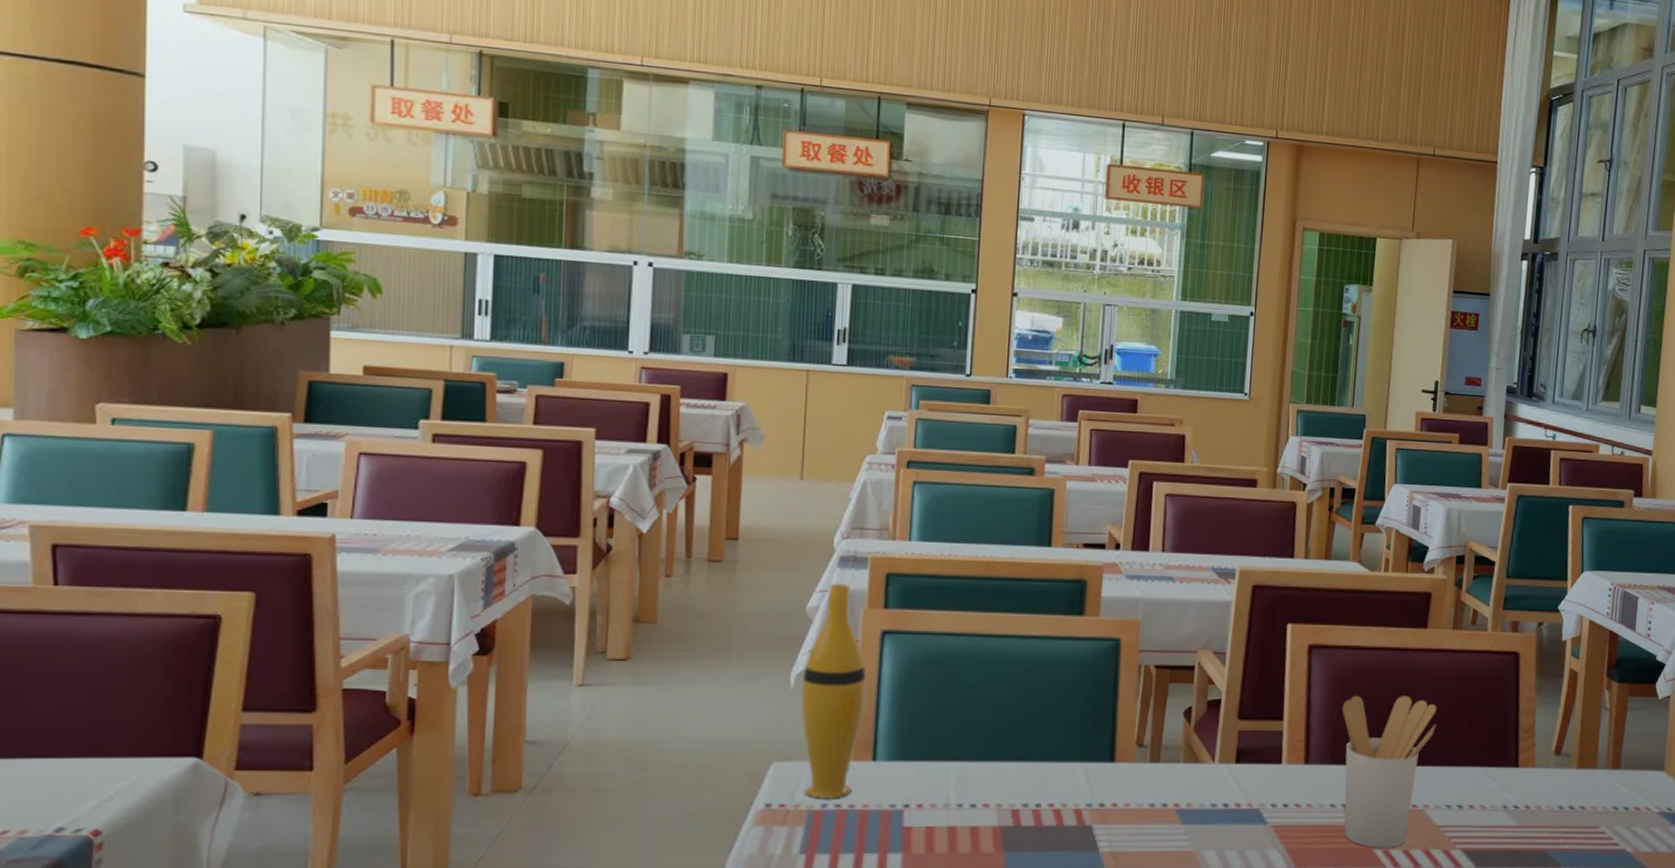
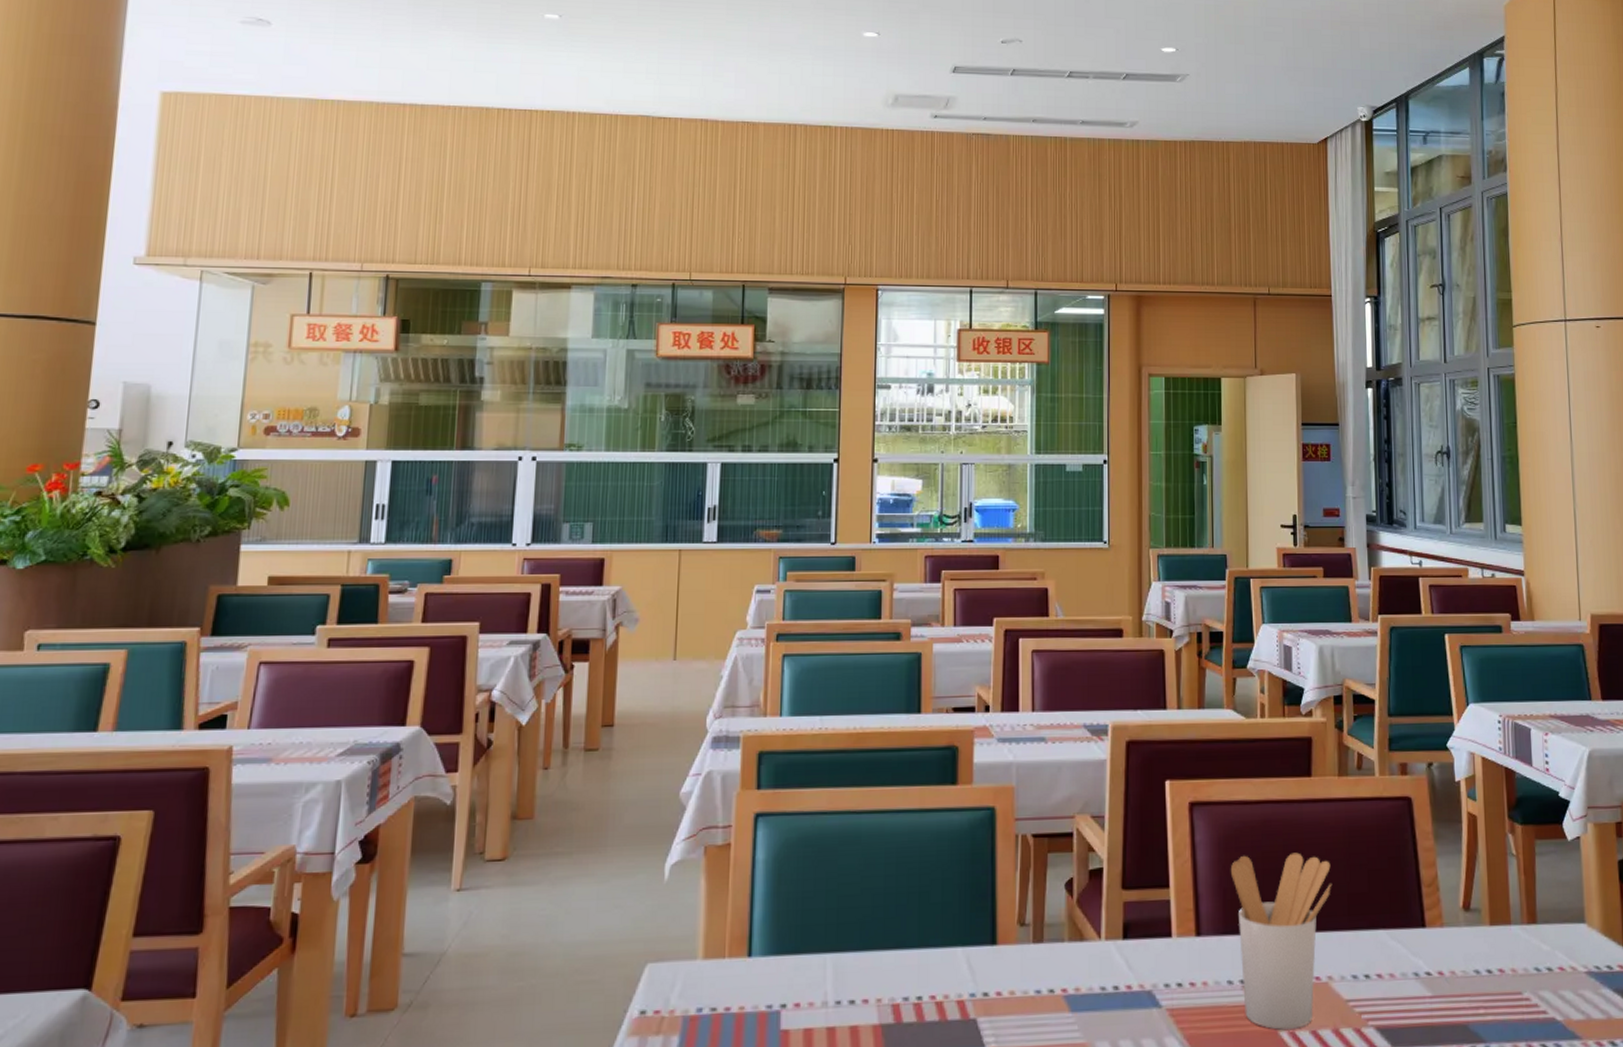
vase: present [800,583,867,799] -> none [674,765,741,1002]

